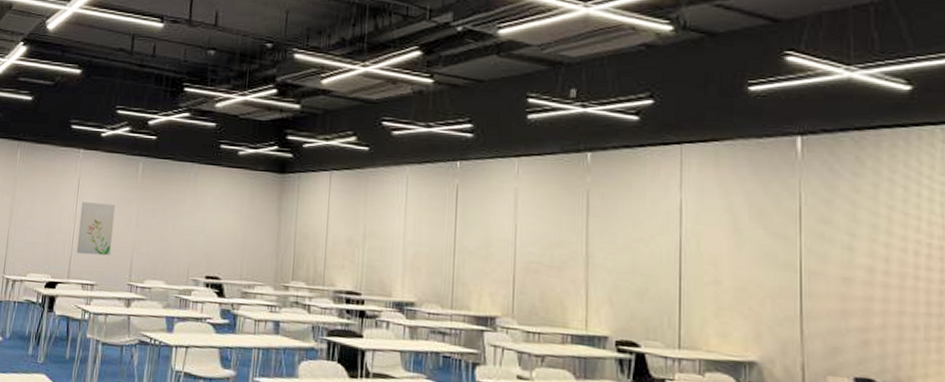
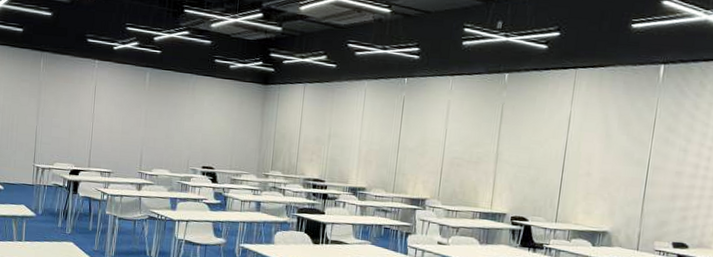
wall art: present [76,202,116,256] -> none [95,105,127,150]

